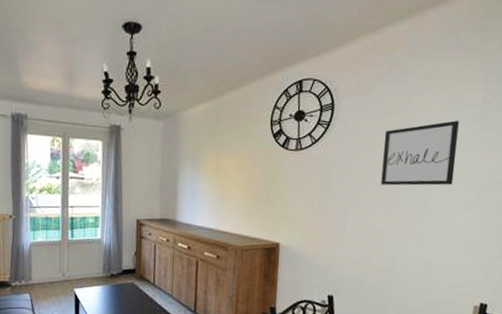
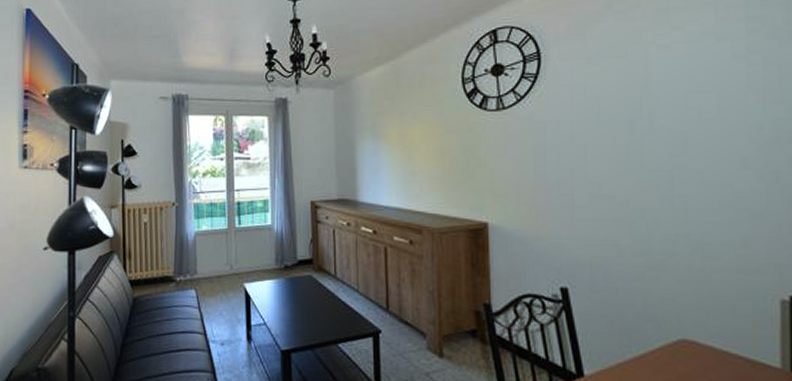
wall art: present [380,120,459,186] -> none [612,58,720,145]

